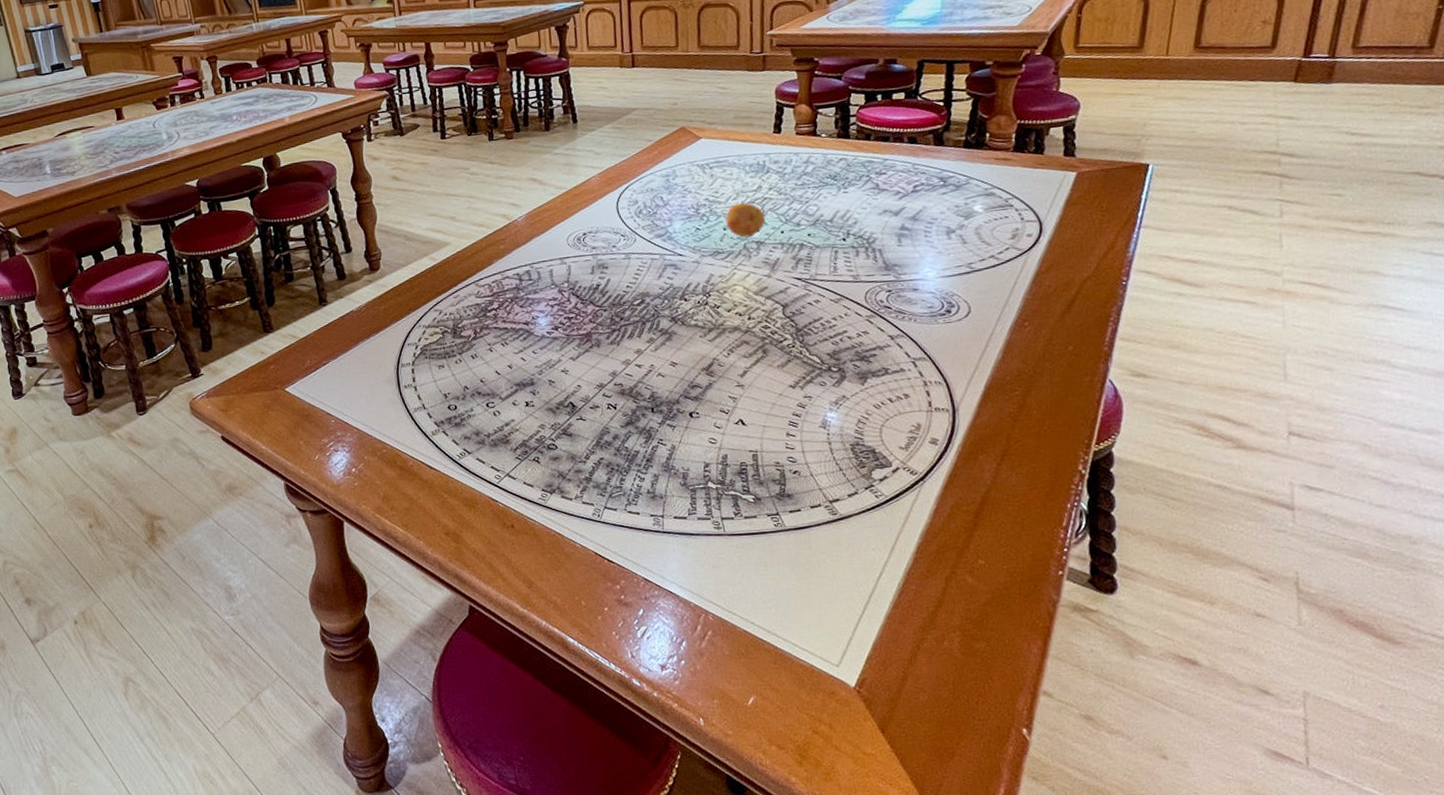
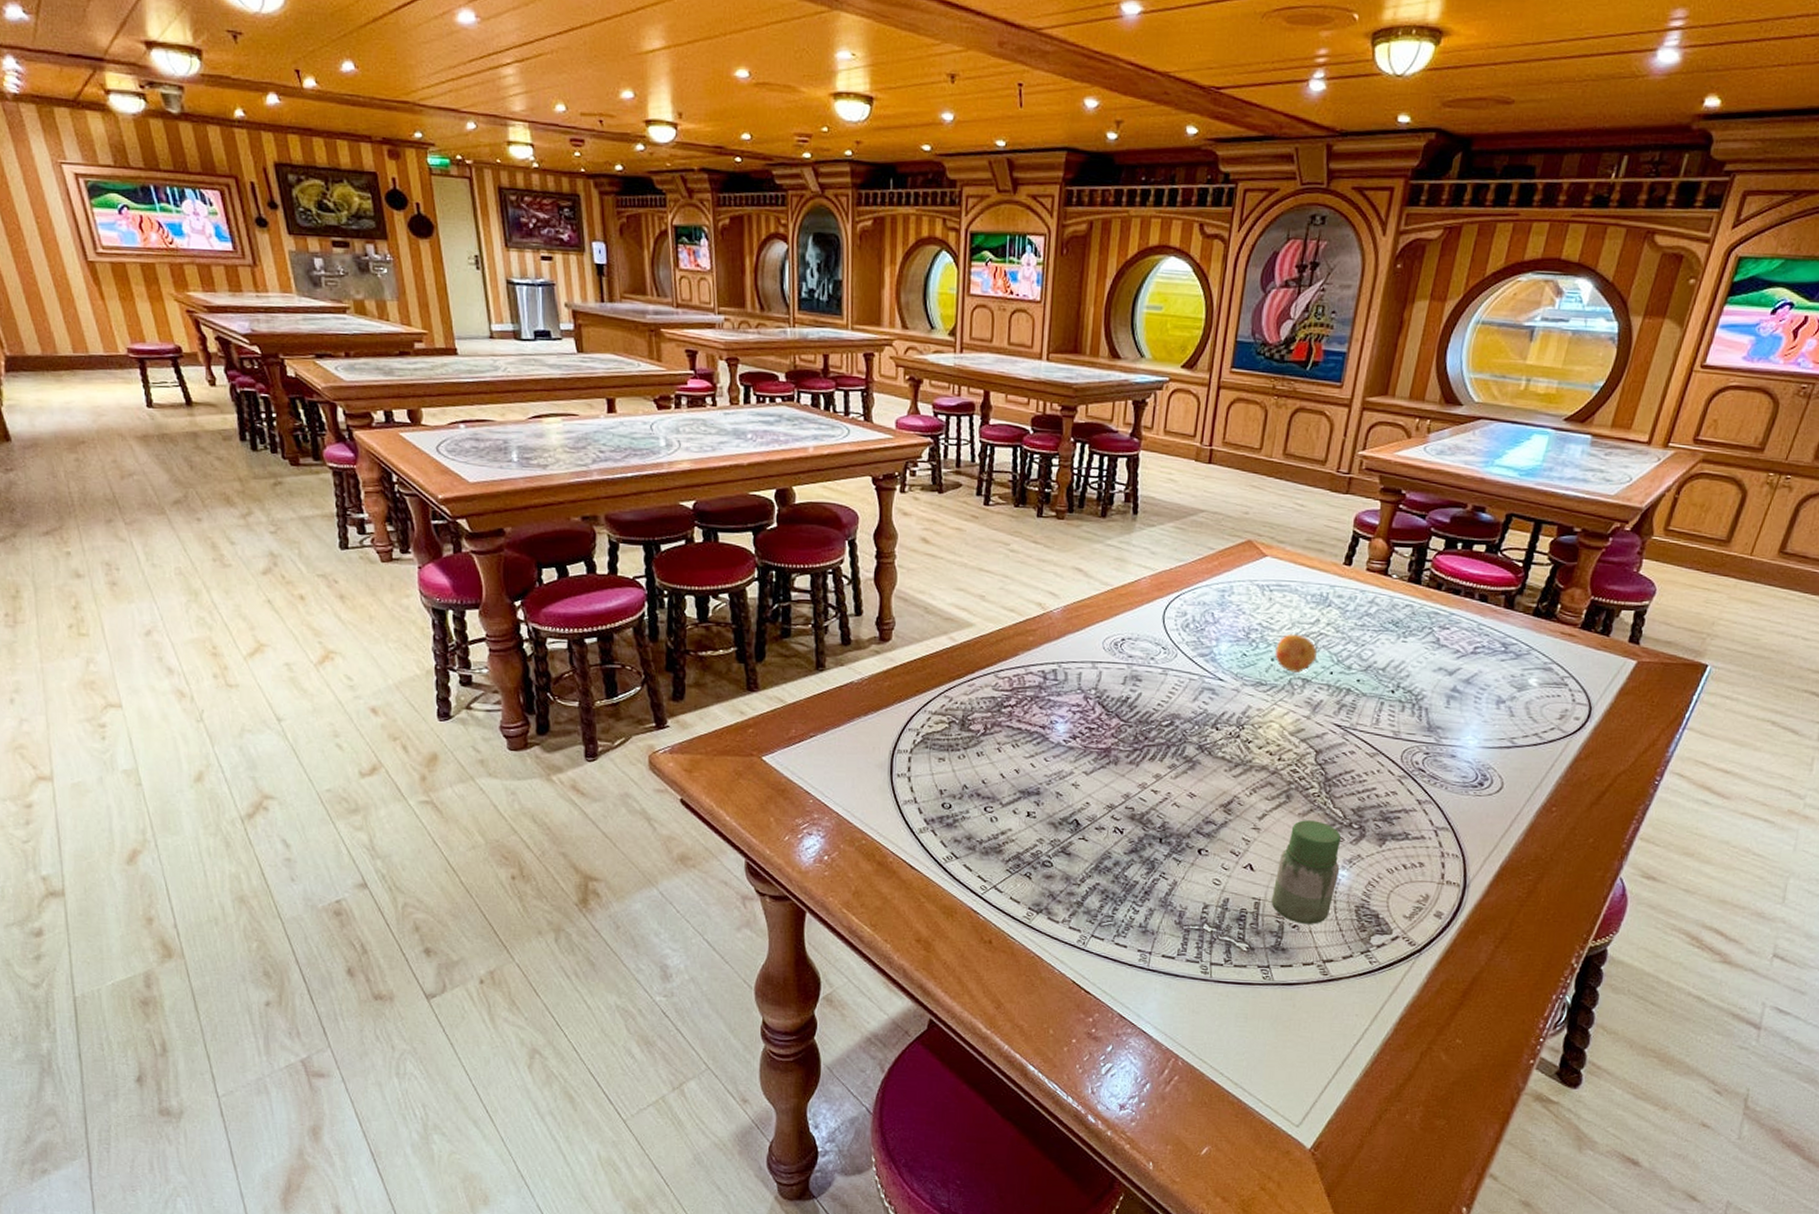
jar: none [767,369,828,469] -> present [1271,820,1342,924]

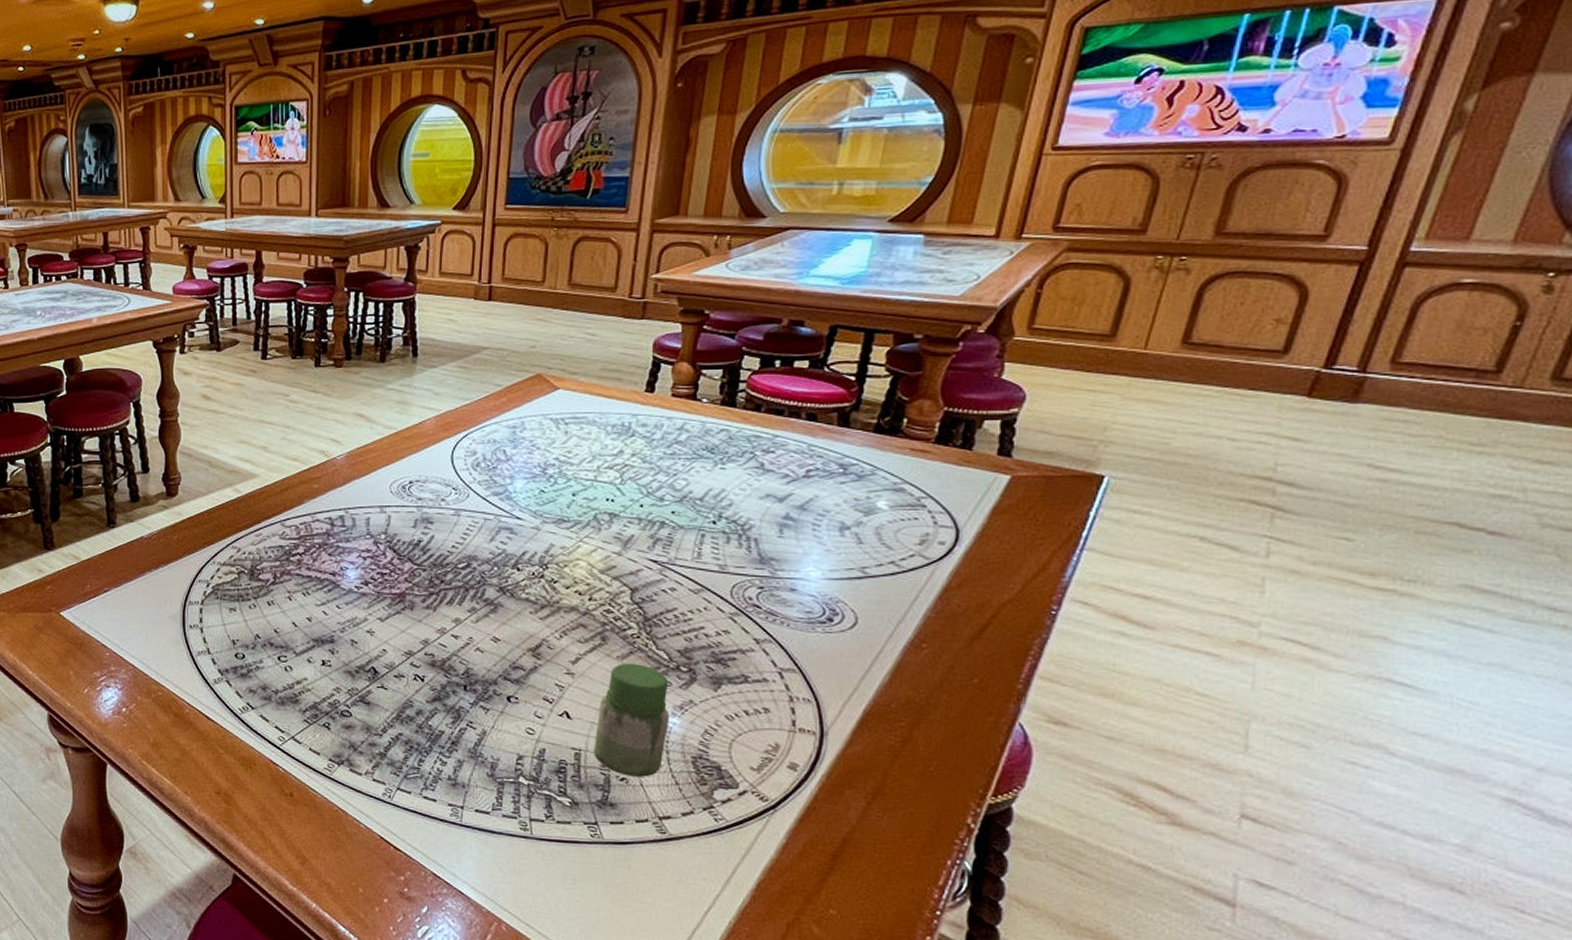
fruit: present [1275,633,1317,674] -> none [576,467,623,508]

